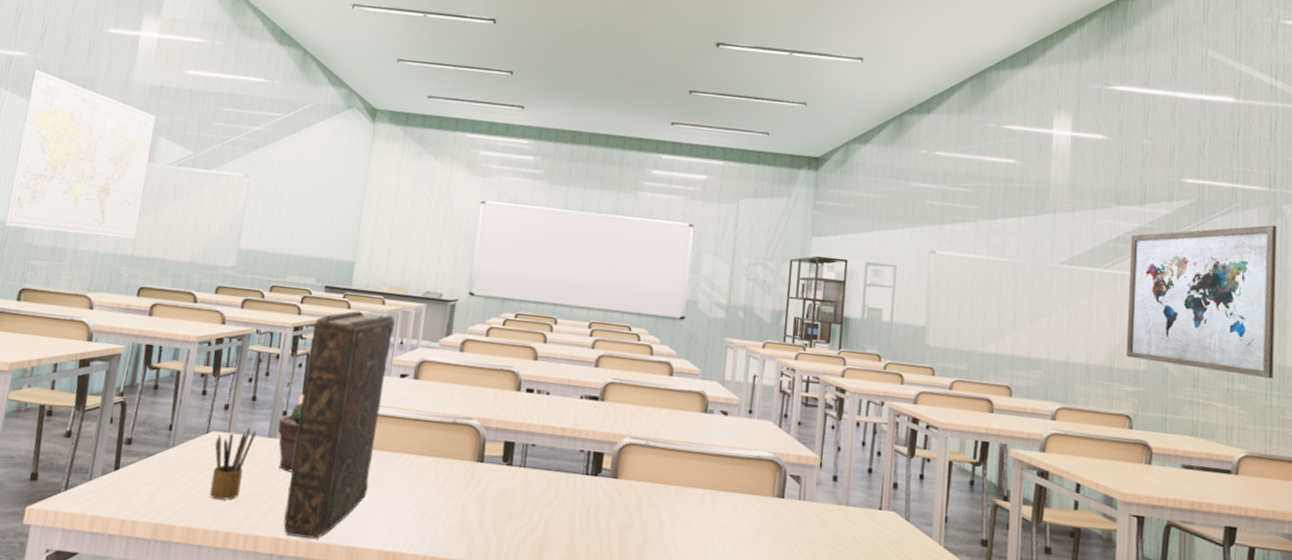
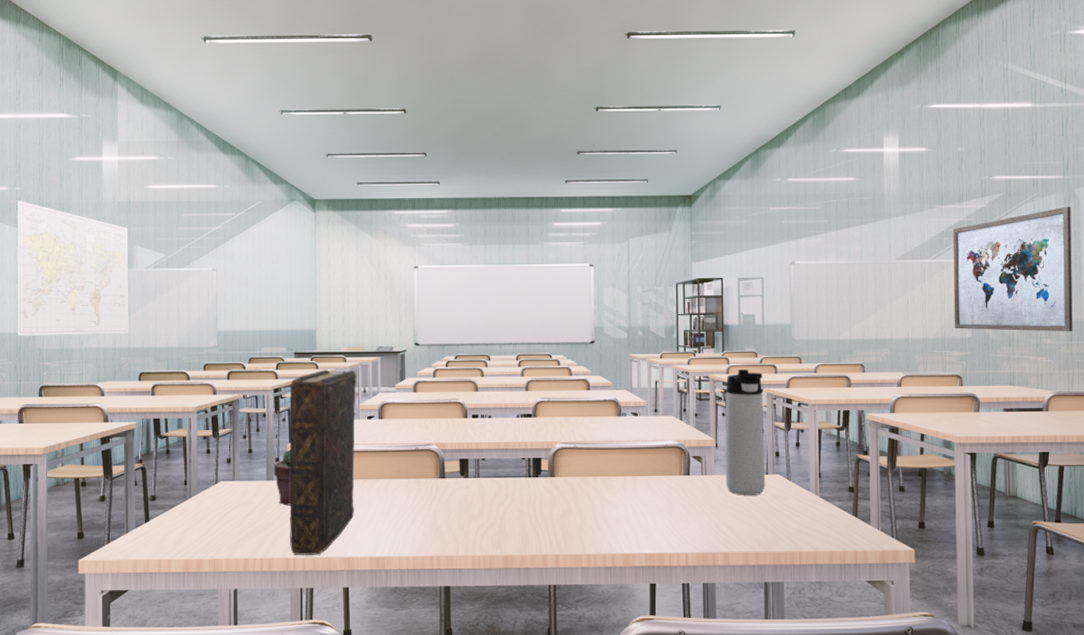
pencil box: present [209,426,256,501] -> none [224,474,256,534]
thermos bottle: none [827,373,886,535] -> present [725,369,765,495]

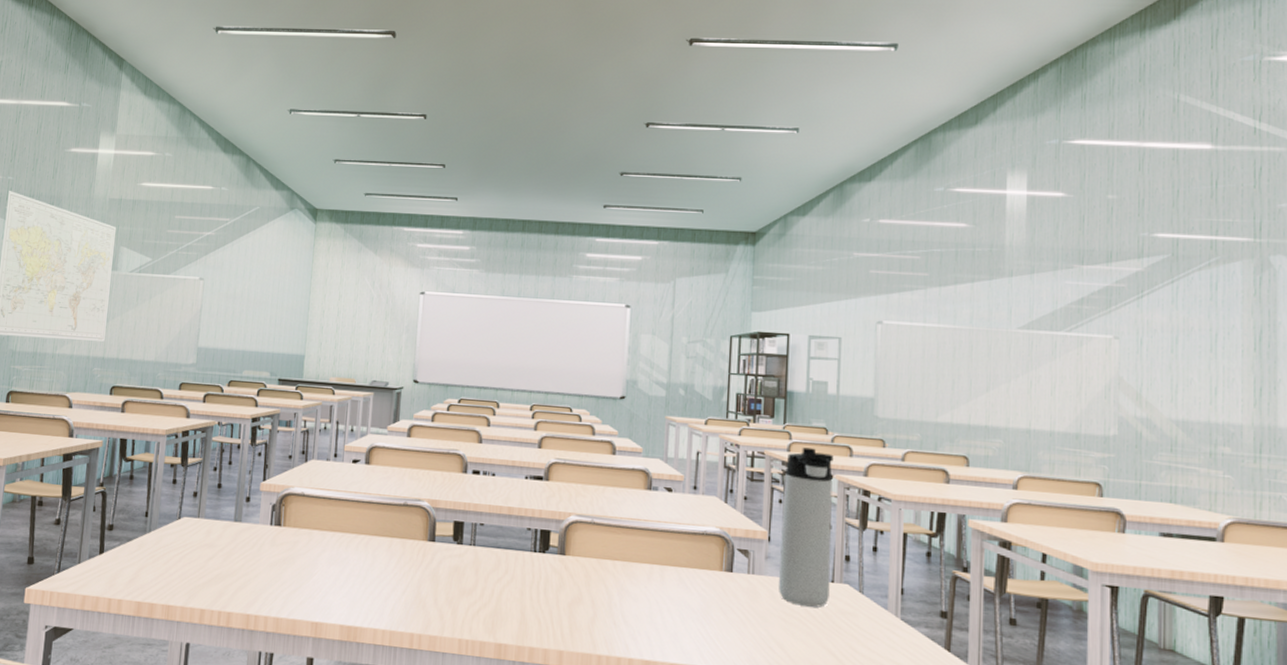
potted succulent: present [273,450,292,506] -> none [242,489,264,554]
book: present [289,370,357,555] -> none [252,401,345,615]
wall art: present [953,206,1073,332] -> none [1094,277,1264,441]

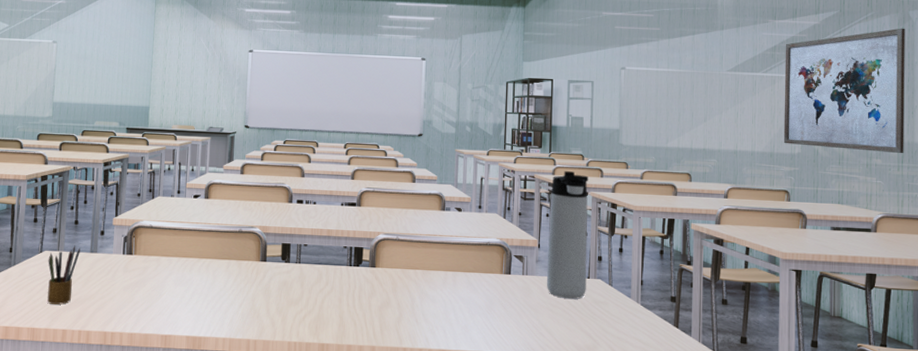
pencil box: none [185,512,223,580] -> present [47,245,80,305]
wall art: none [1094,277,1264,441] -> present [783,28,905,154]

